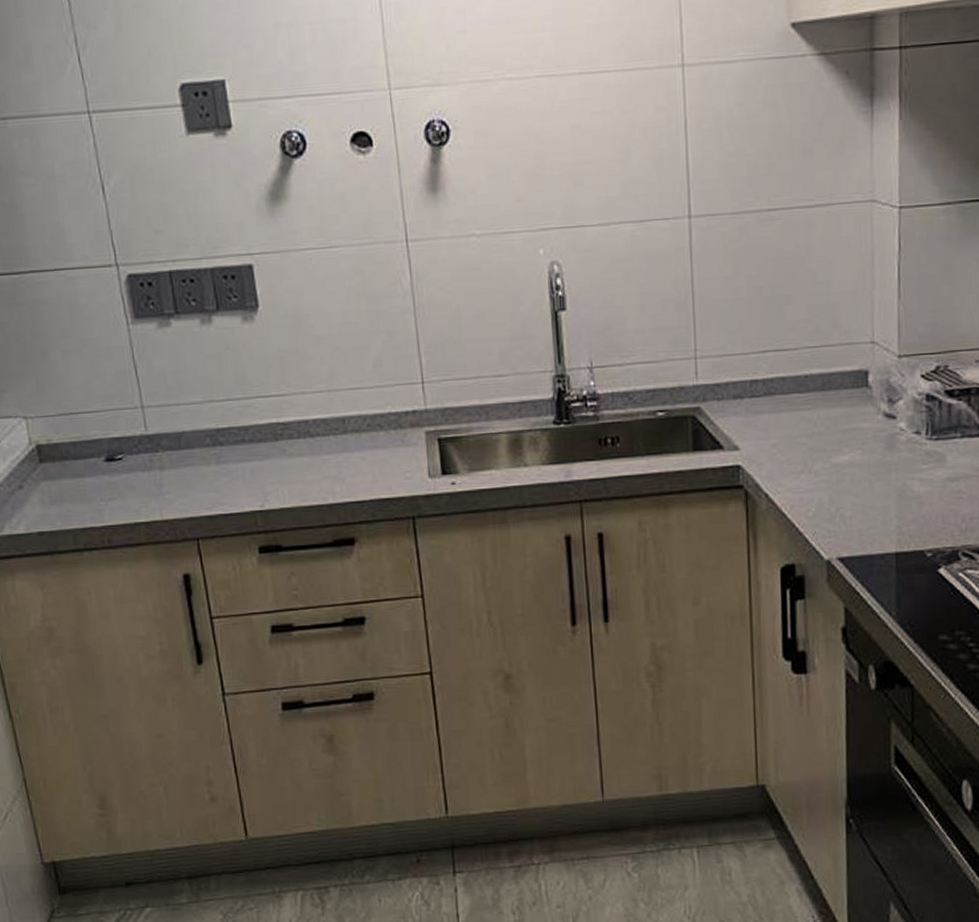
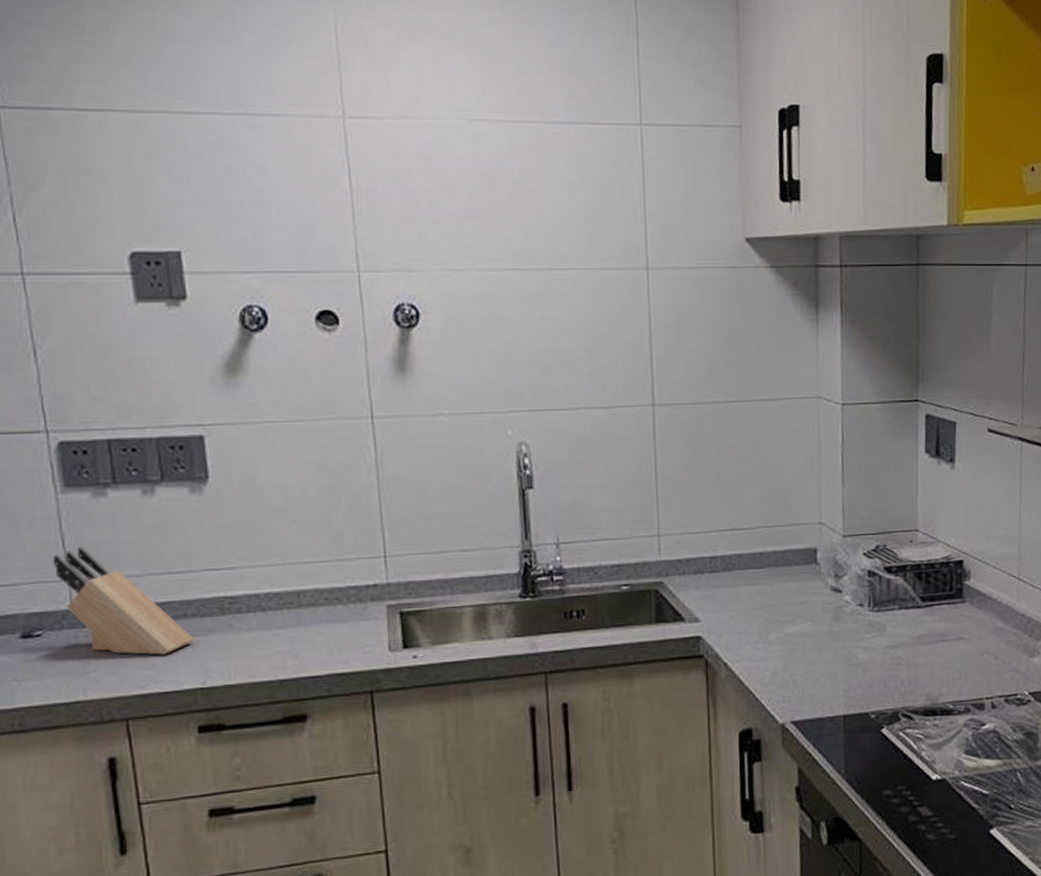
knife block: none [128,374,252,479] -> present [53,546,195,655]

